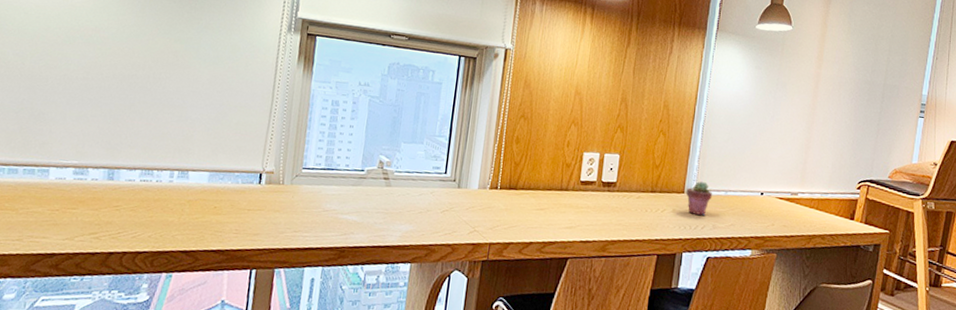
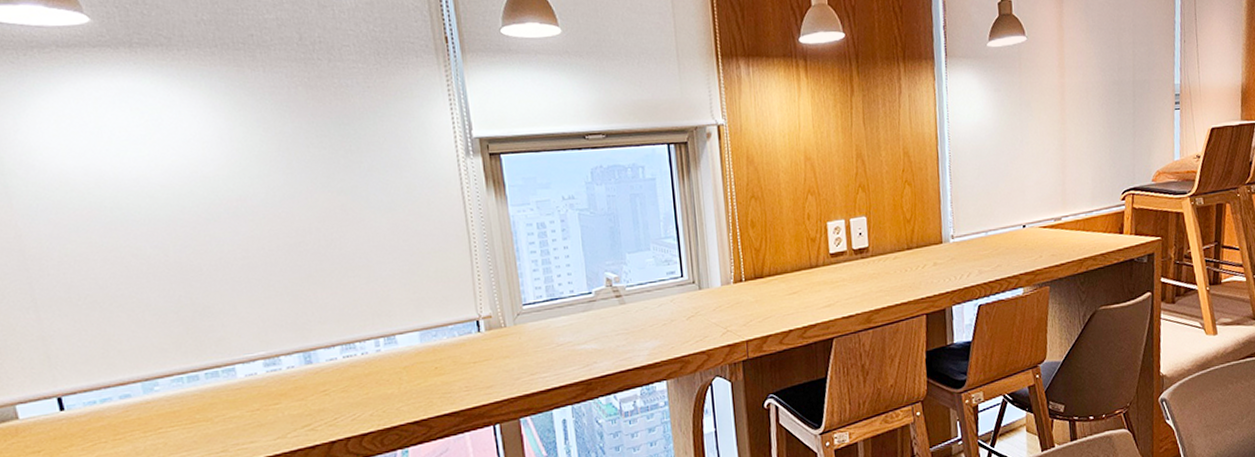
potted succulent: present [686,181,712,216] -> none [945,226,972,264]

